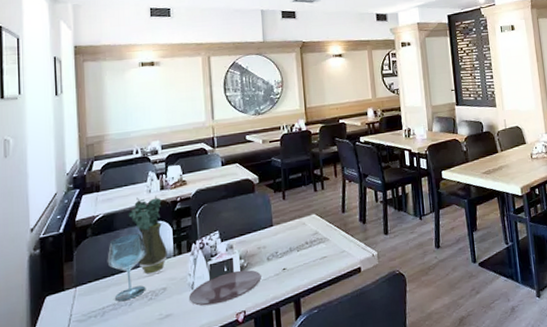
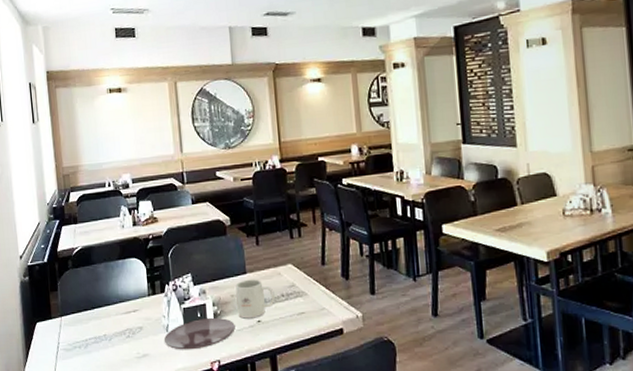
wine glass: present [107,233,147,302] -> none [87,269,124,336]
vase: present [128,195,168,274] -> none [104,231,142,311]
mug: none [262,230,300,268] -> present [235,279,275,319]

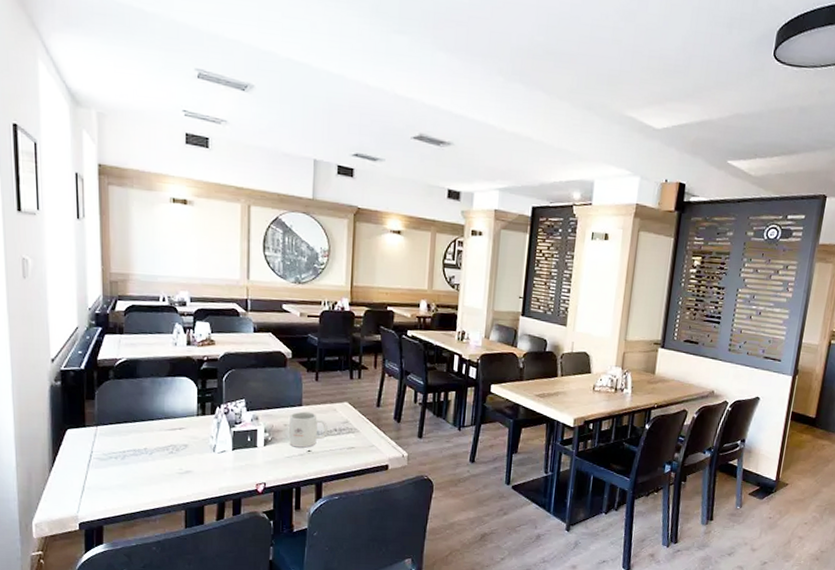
plate: present [163,317,235,350] -> none [209,442,285,471]

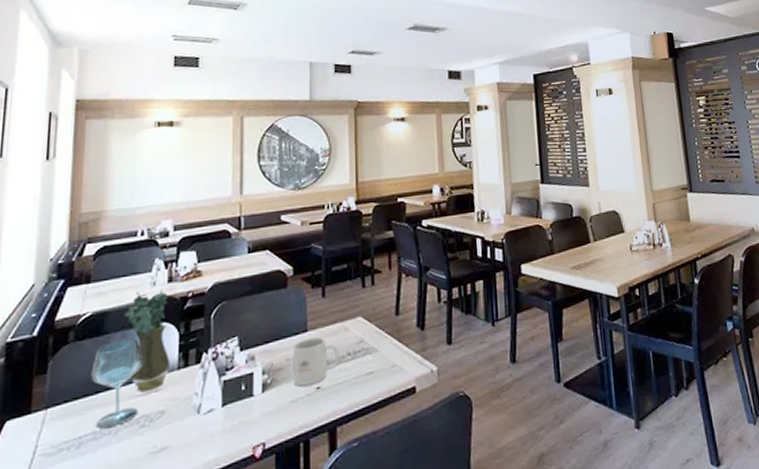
wine glass: none [129,384,170,449] -> present [91,338,144,429]
vase: none [152,348,190,428] -> present [123,289,170,393]

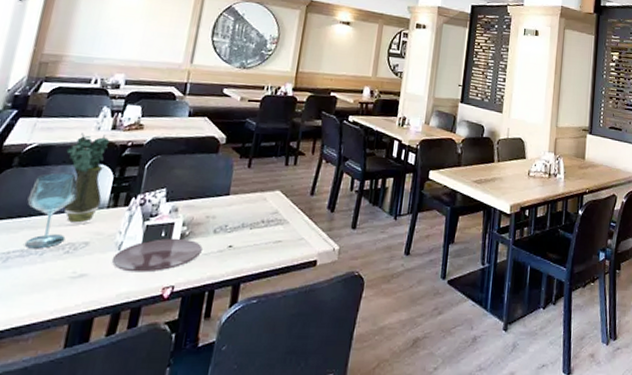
plate: none [192,388,288,436] -> present [111,238,203,273]
mug: present [291,337,339,387] -> none [208,201,255,243]

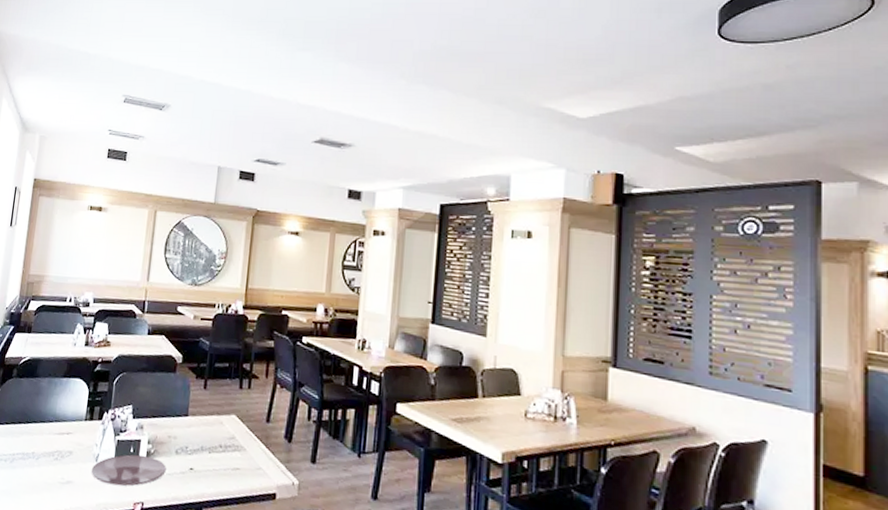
wine glass: present [24,172,78,249] -> none [24,384,62,454]
vase: present [63,133,110,223] -> none [51,348,84,432]

